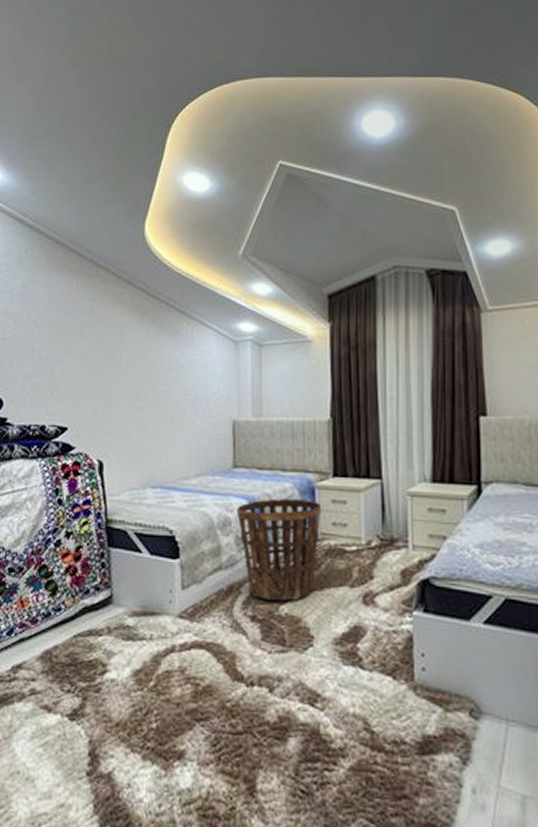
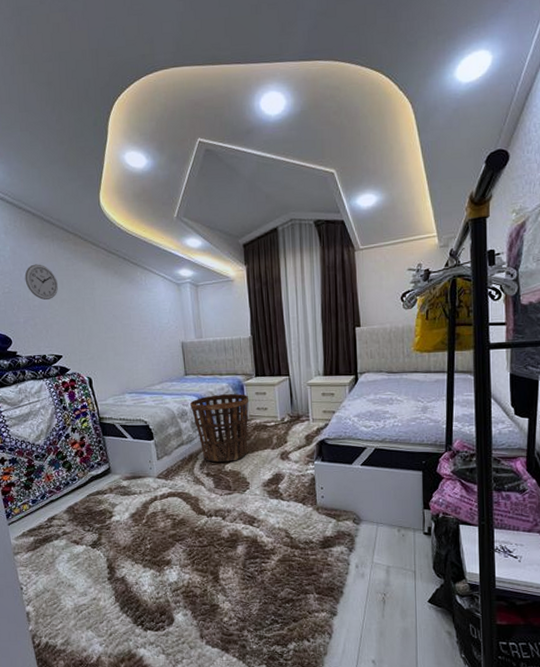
wall clock: none [33,304,76,351] -> present [24,264,58,300]

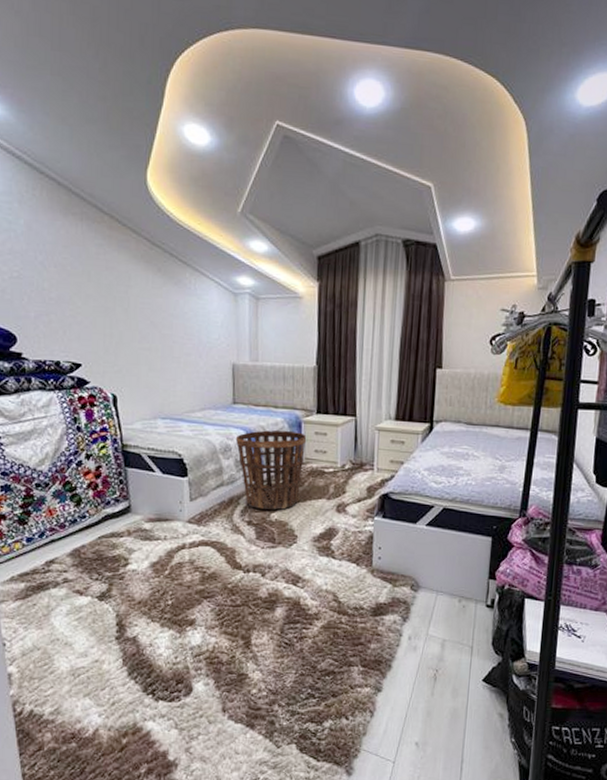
wall clock: present [24,264,58,300] -> none [41,246,83,293]

